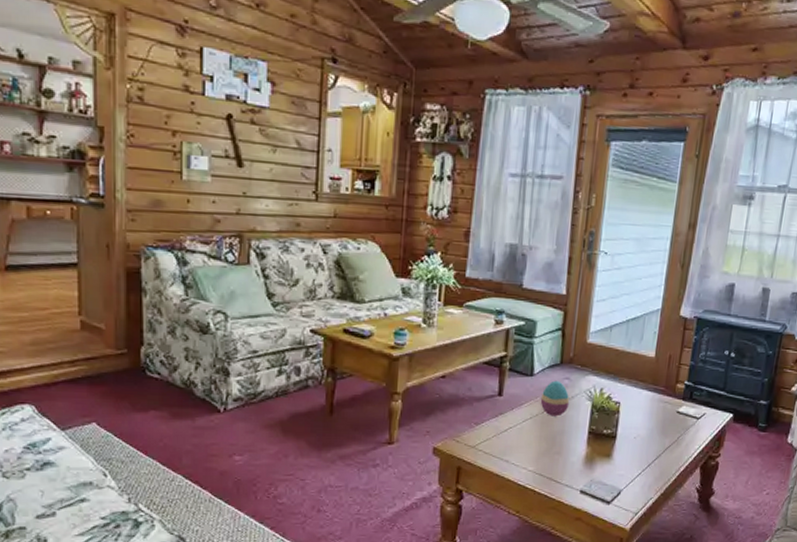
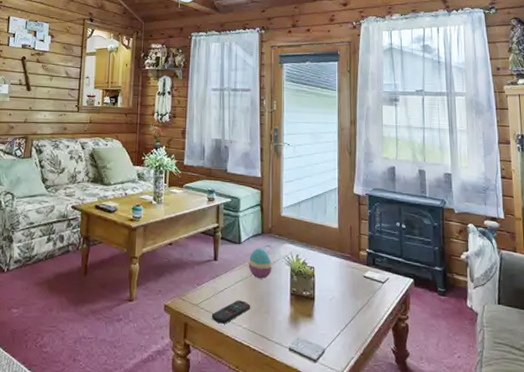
remote control: none [490,440,540,467] -> present [211,300,251,324]

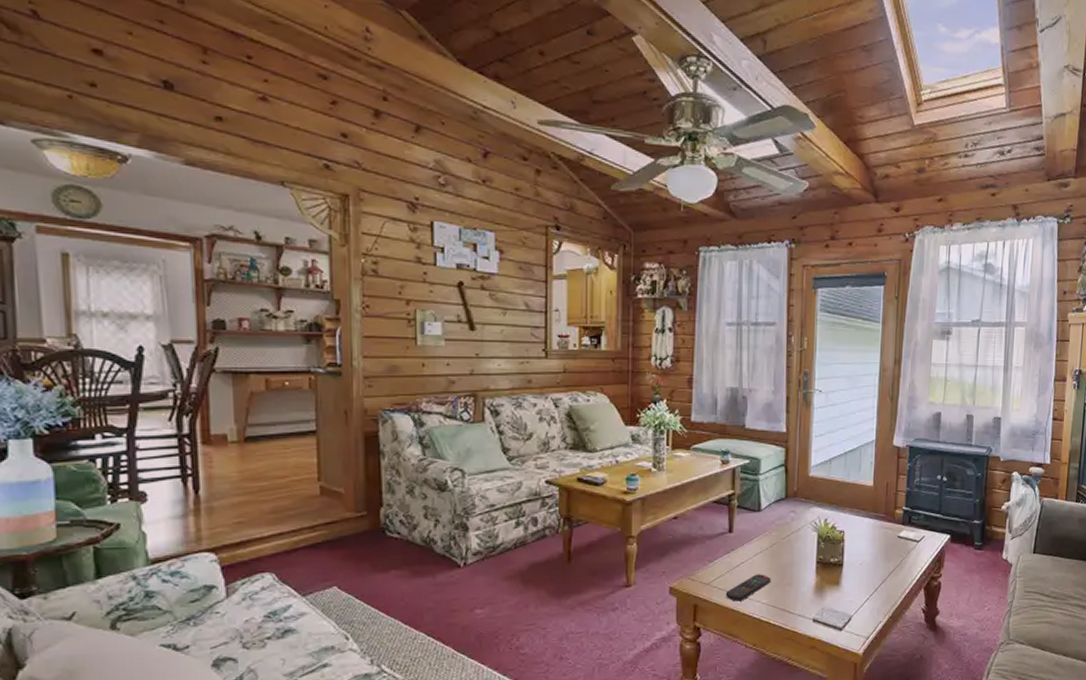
decorative egg: present [248,247,272,279] -> none [769,514,797,549]

